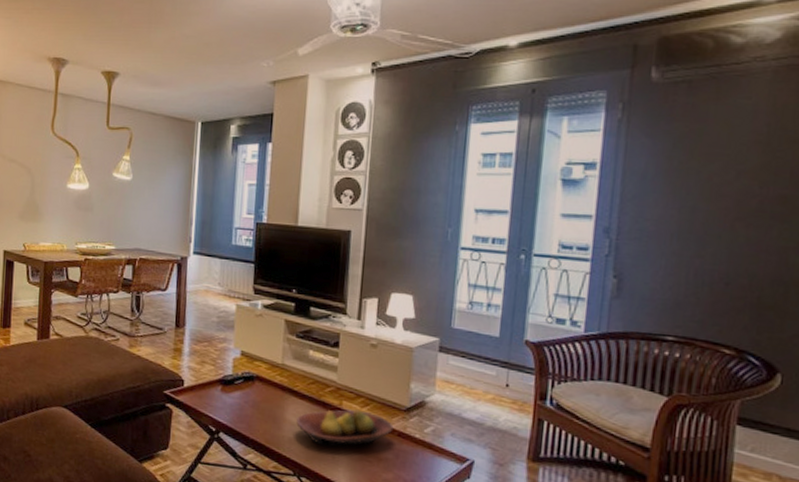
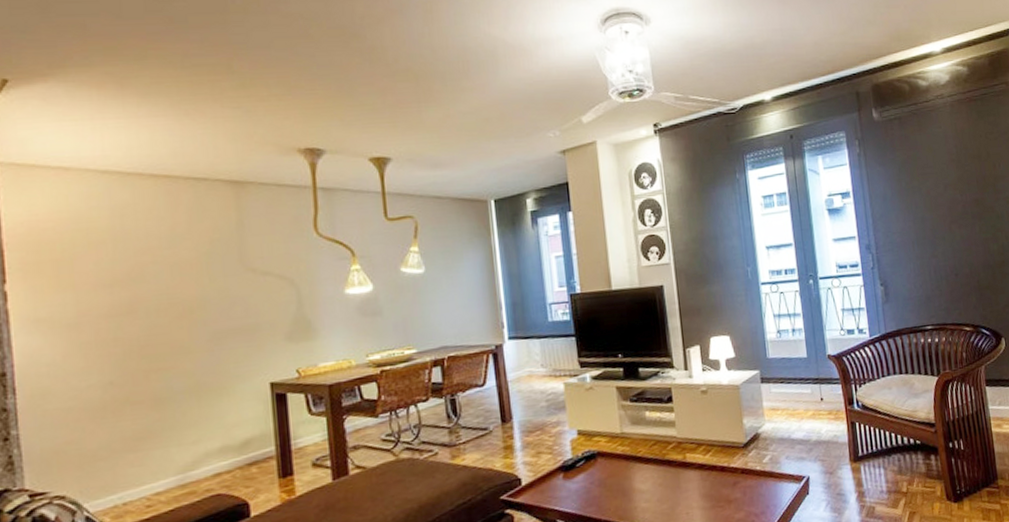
fruit bowl: present [296,409,394,446] -> none [645,458,737,505]

